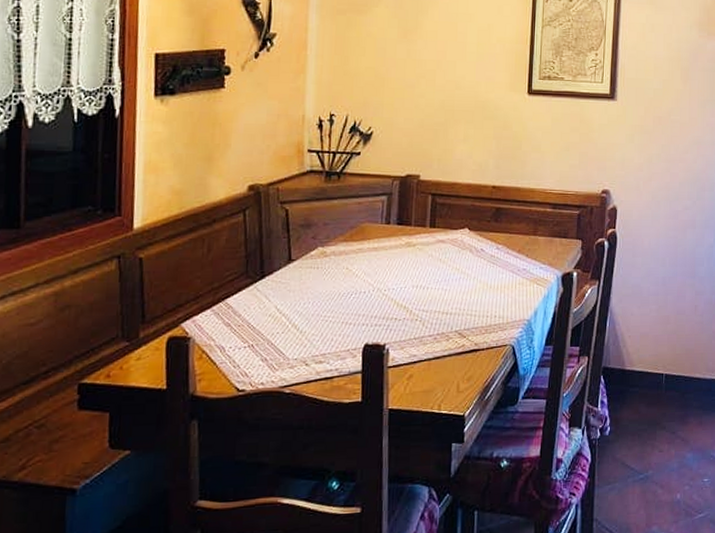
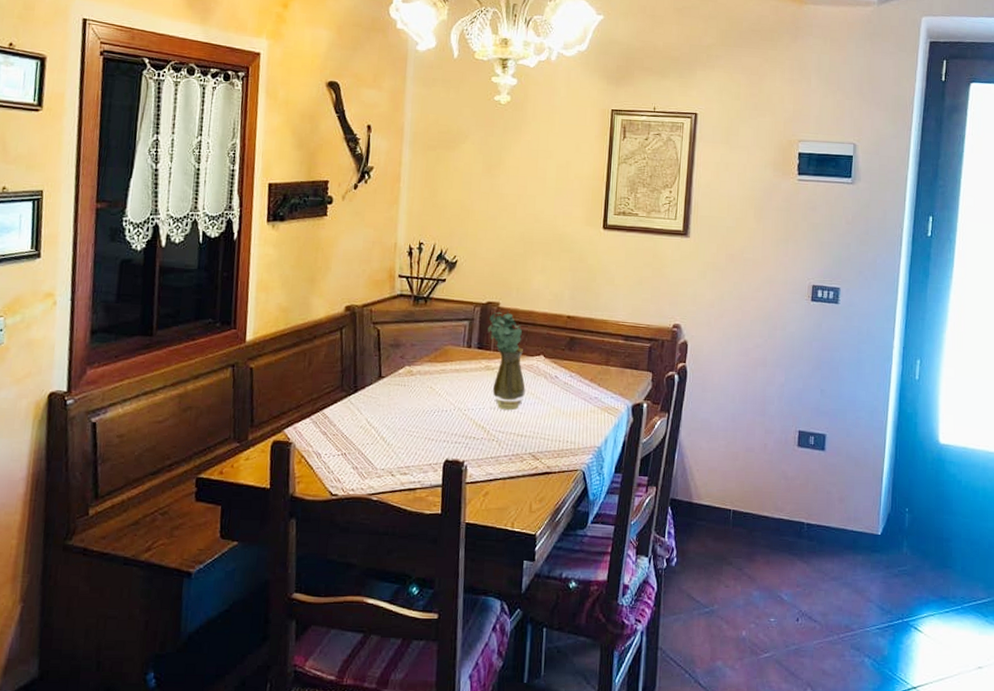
vase: none [408,182,450,288] -> present [488,309,526,411]

